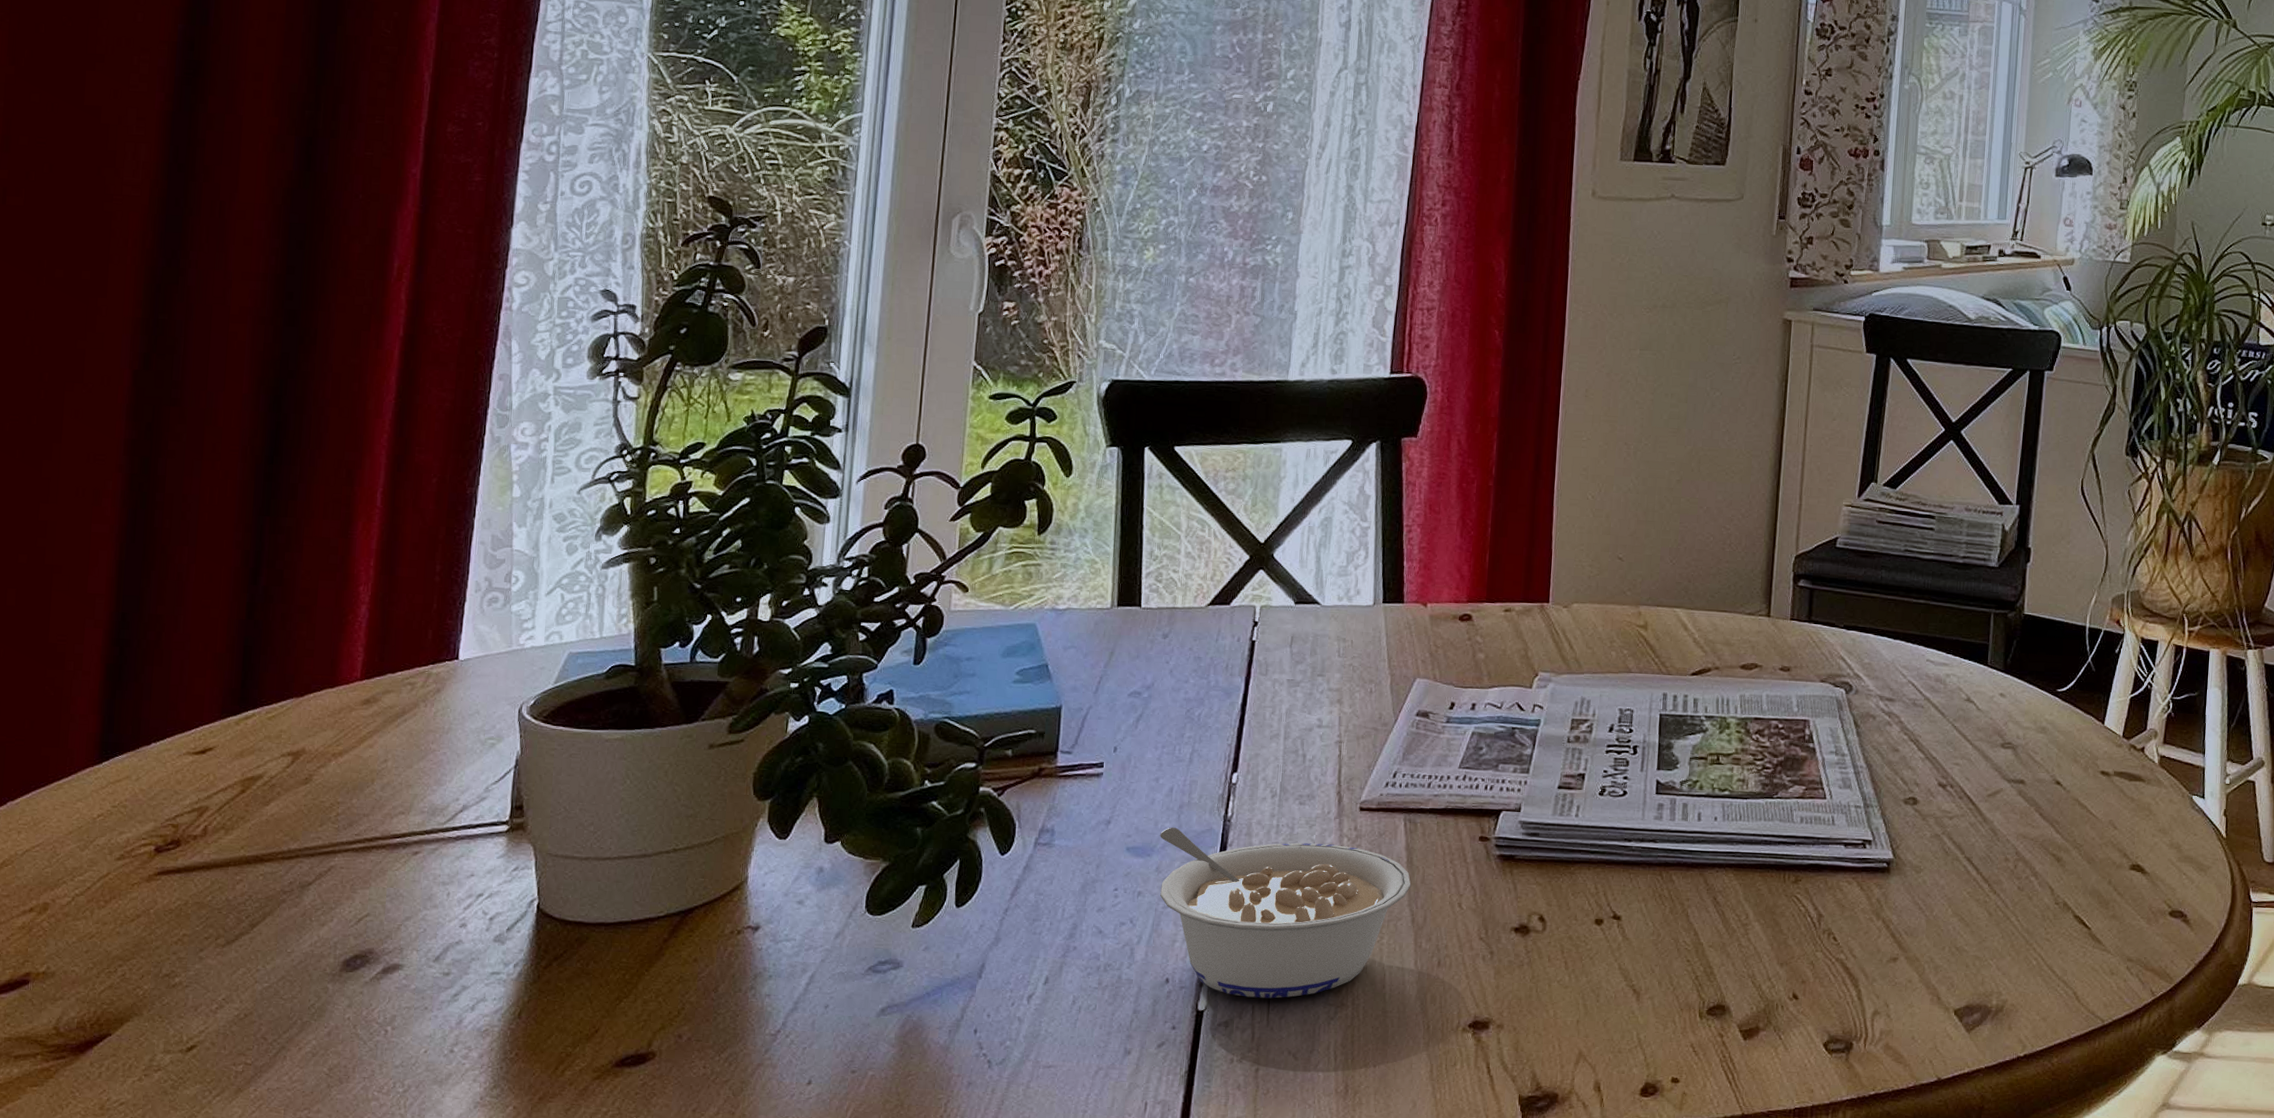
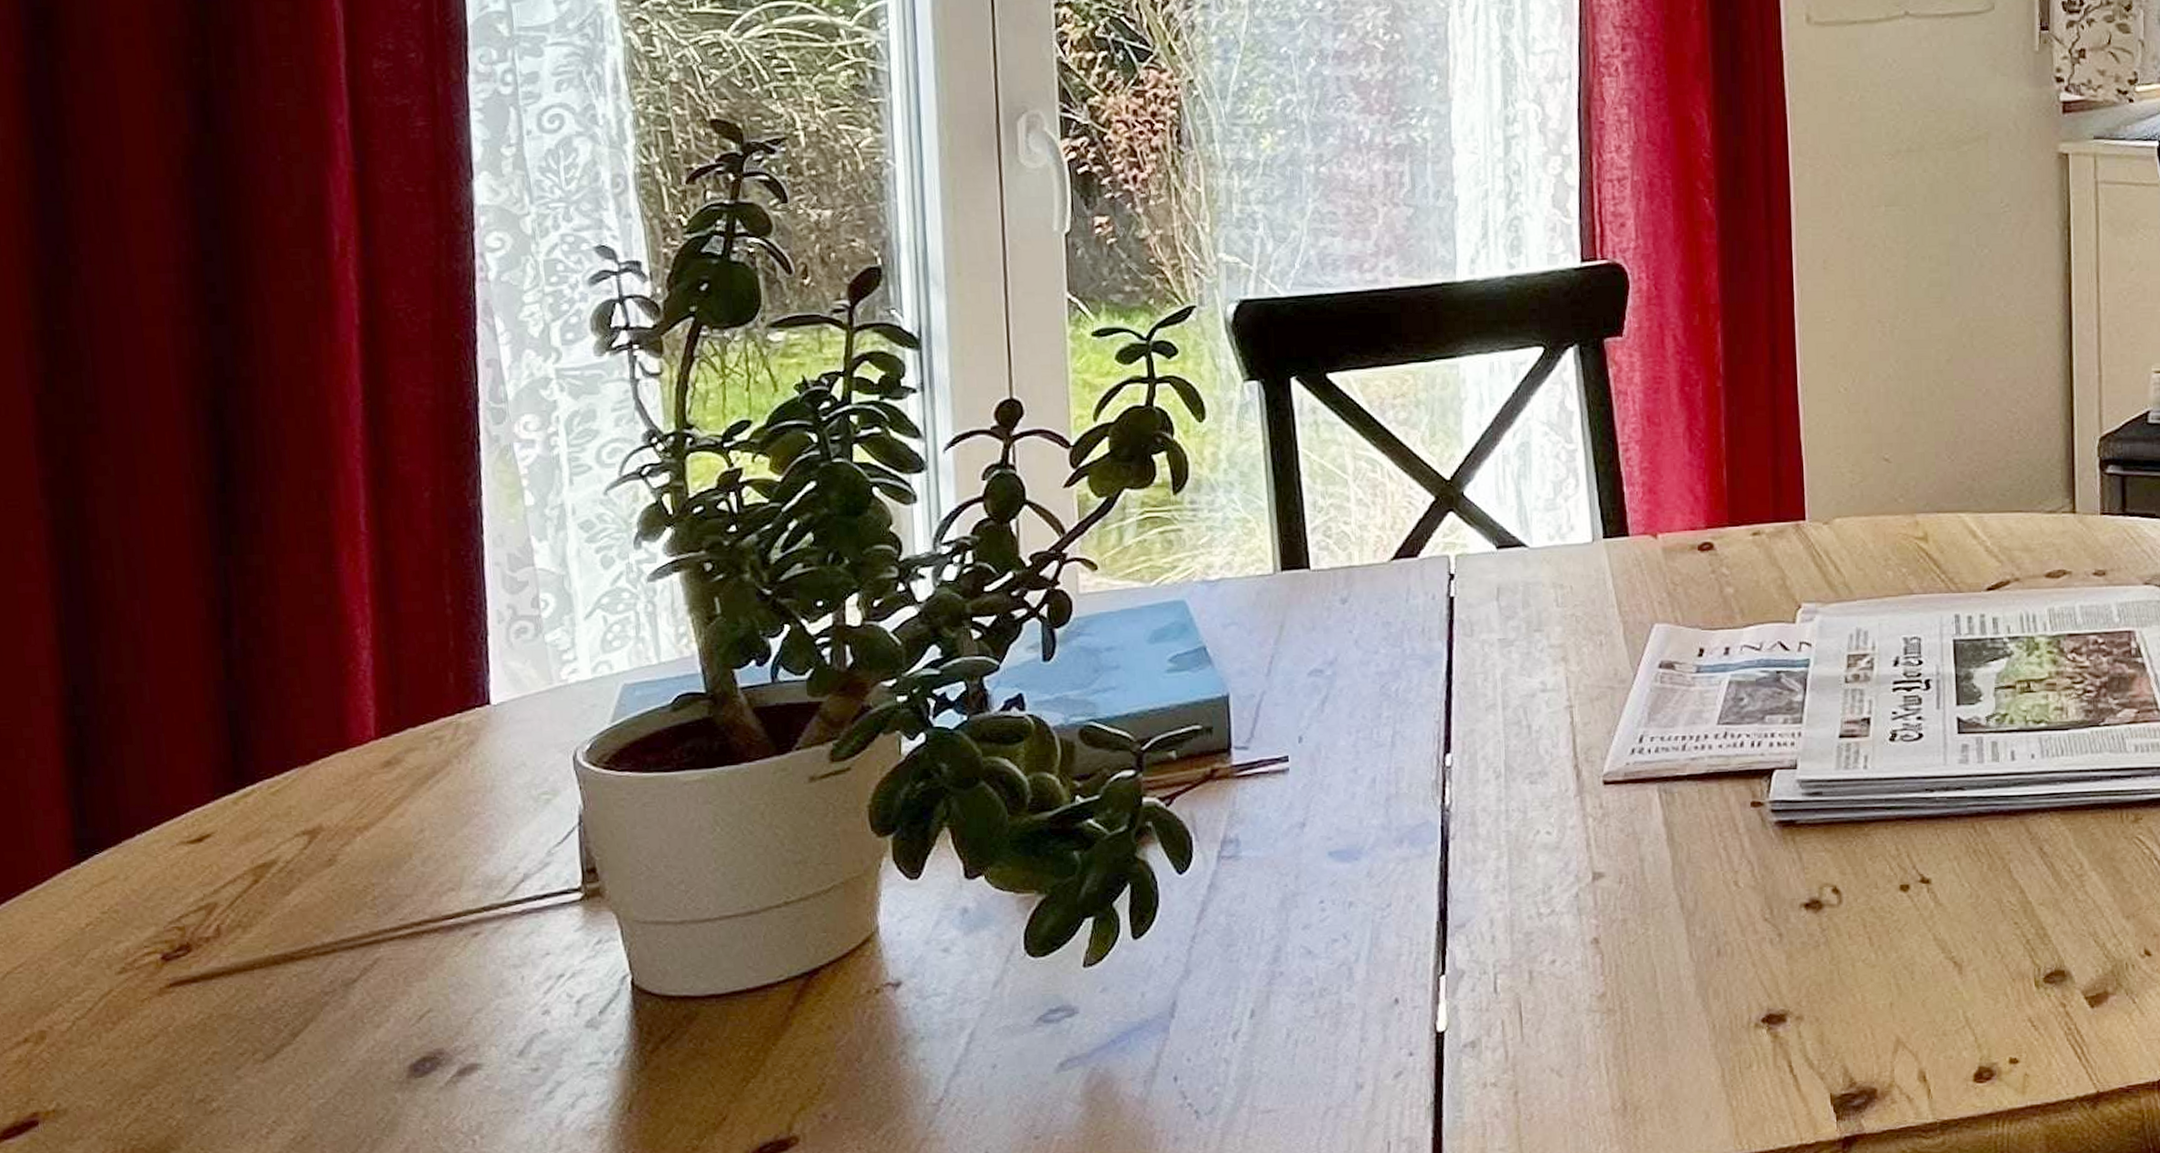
legume: present [1160,827,1411,999] -> none [1366,823,1675,1012]

